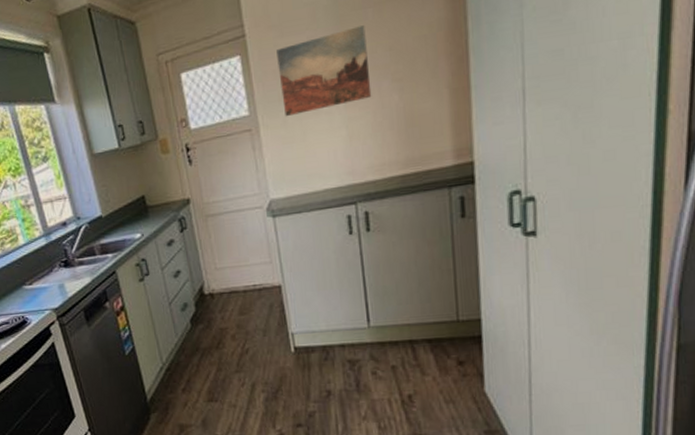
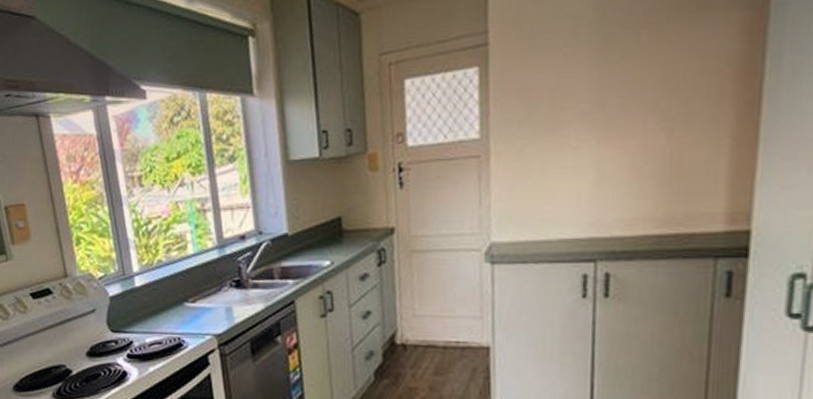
wall art: present [276,25,372,117] -> none [522,49,636,147]

